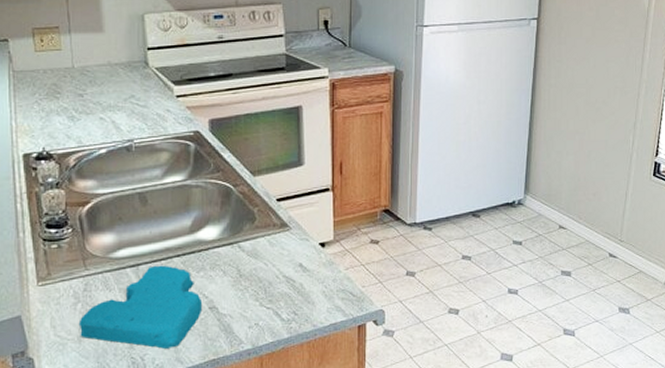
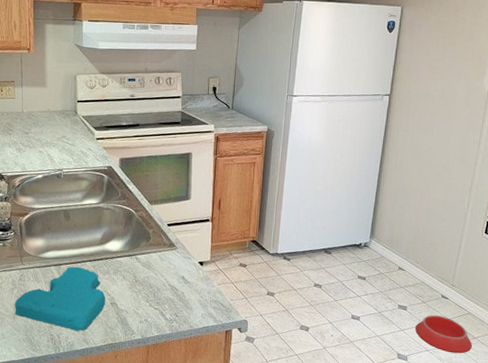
pet bowl: none [582,278,646,321] -> present [415,315,472,354]

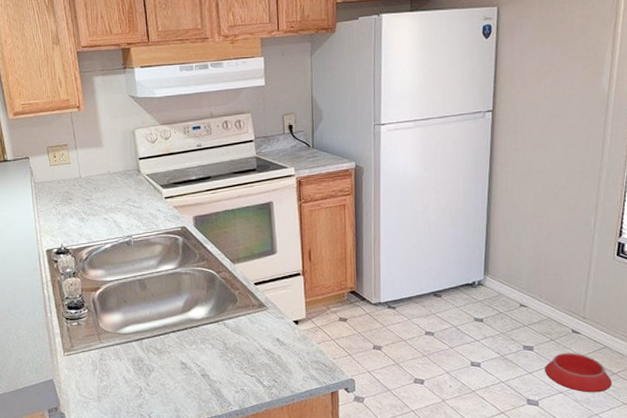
sponge: present [14,266,106,331] -> none [97,339,196,408]

